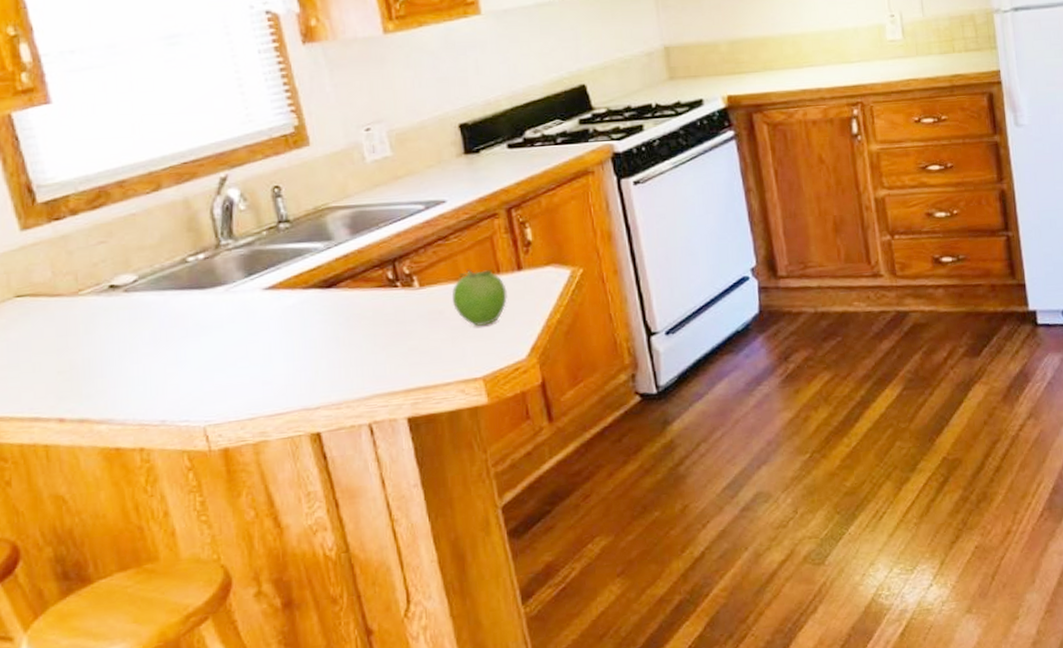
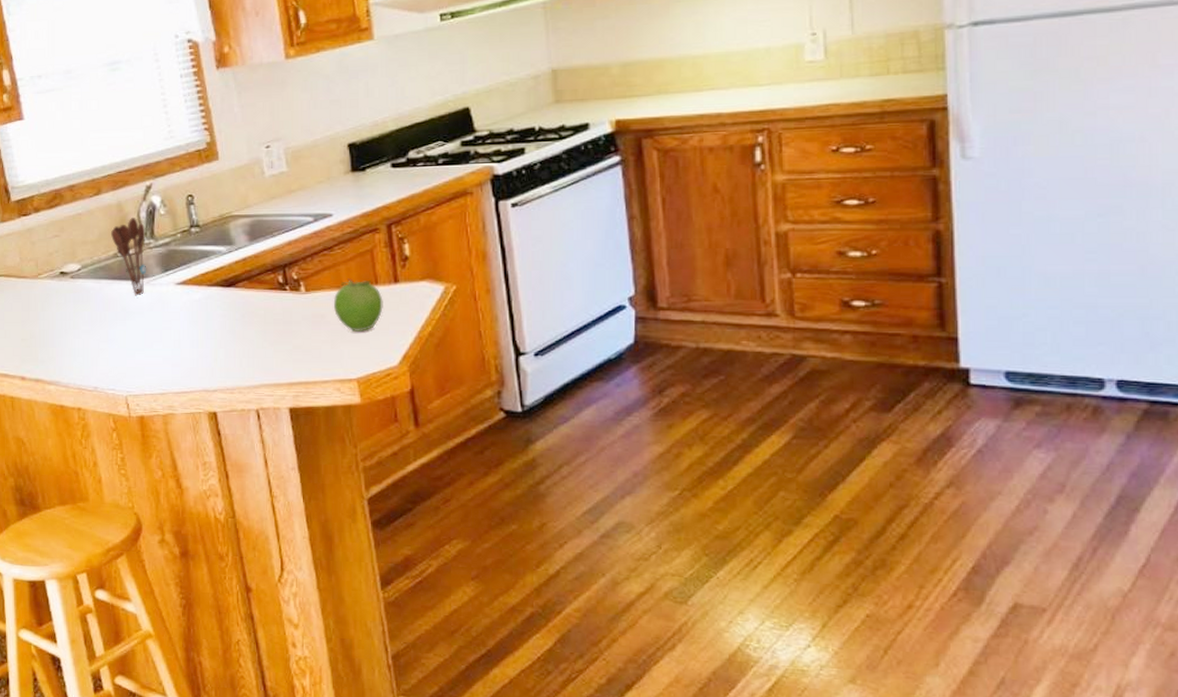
utensil holder: none [176,215,226,307] -> present [111,218,147,296]

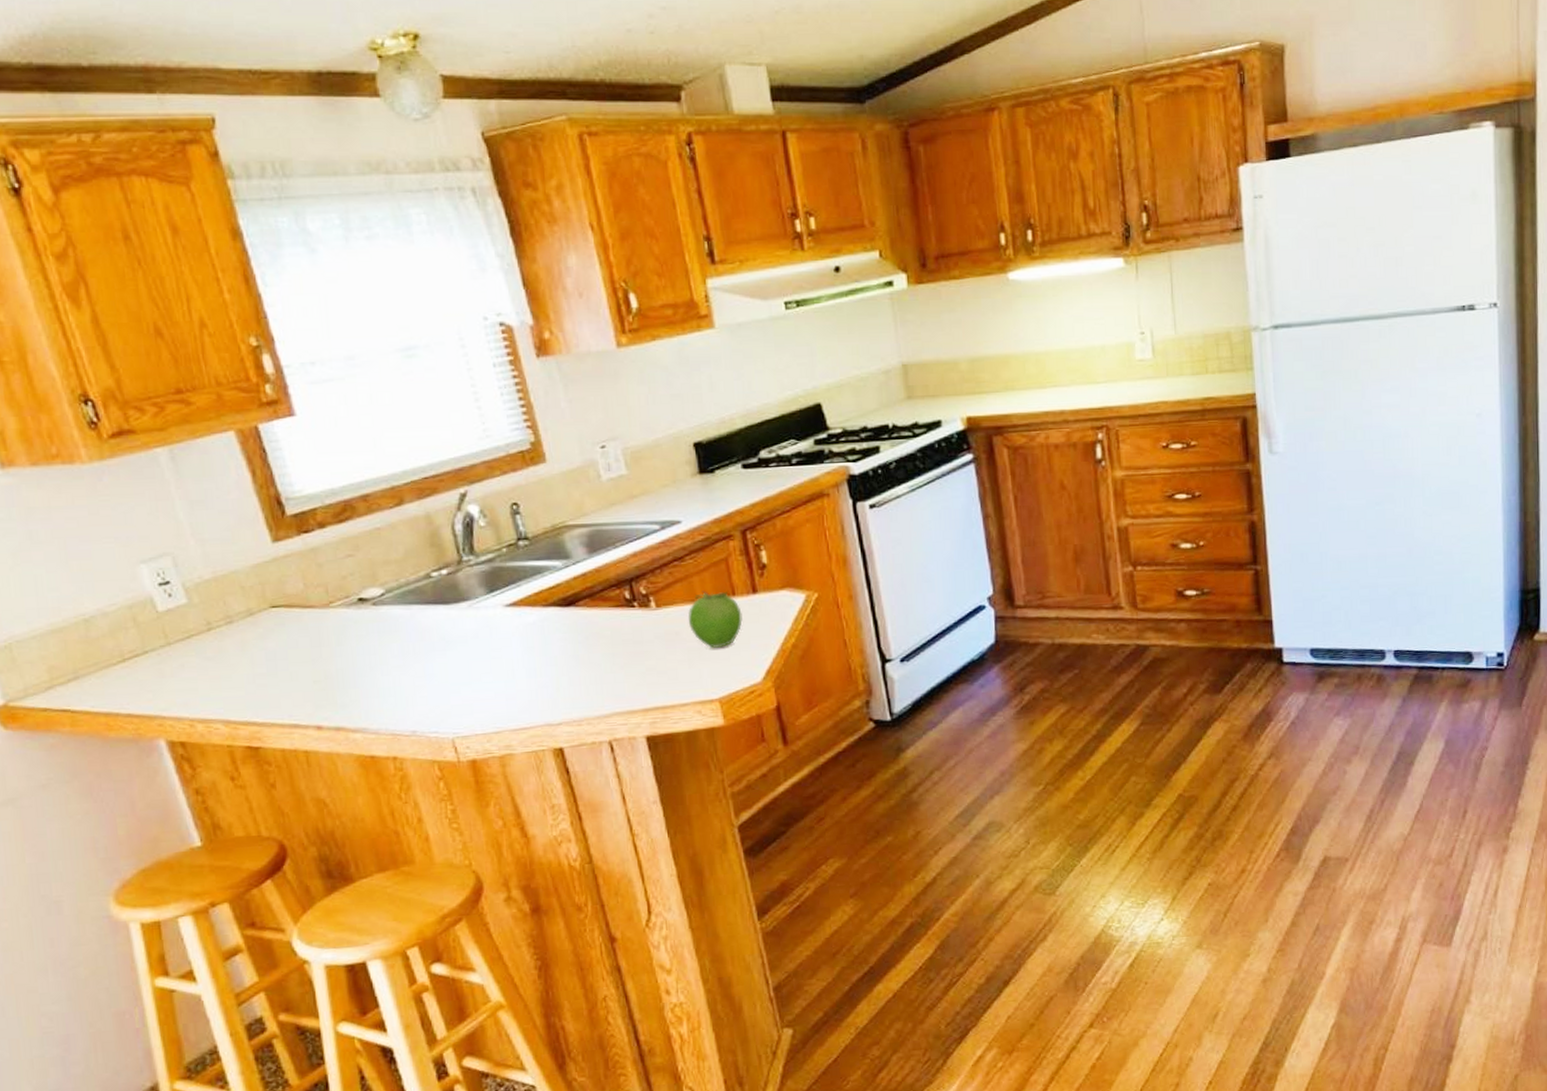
utensil holder: present [111,218,147,296] -> none [420,531,468,623]

